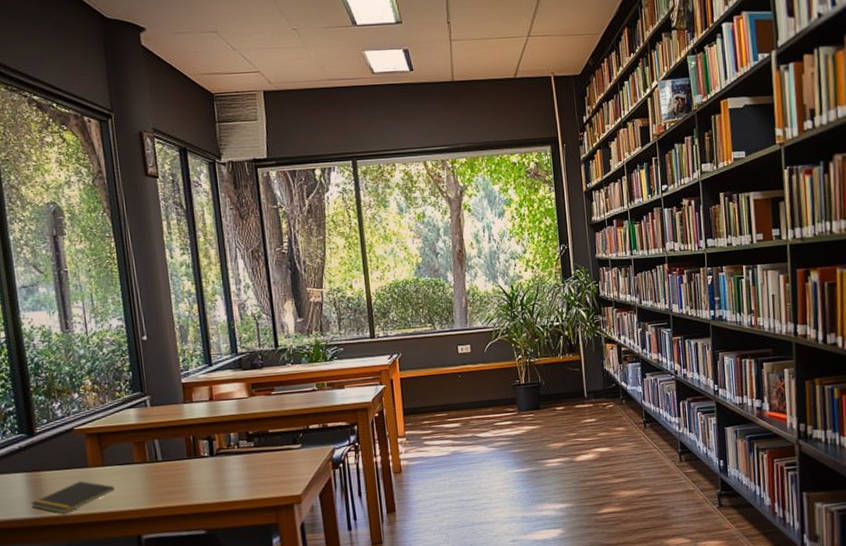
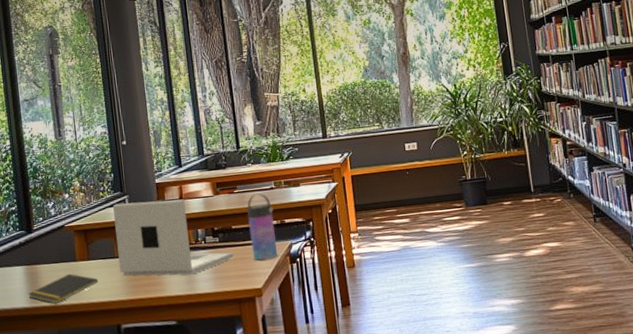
laptop: none [131,401,270,483] -> present [112,199,233,276]
water bottle: none [285,395,319,466] -> present [247,193,277,261]

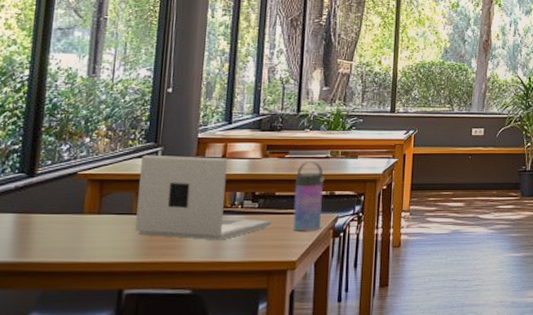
notepad: present [28,273,98,305] -> none [13,227,106,261]

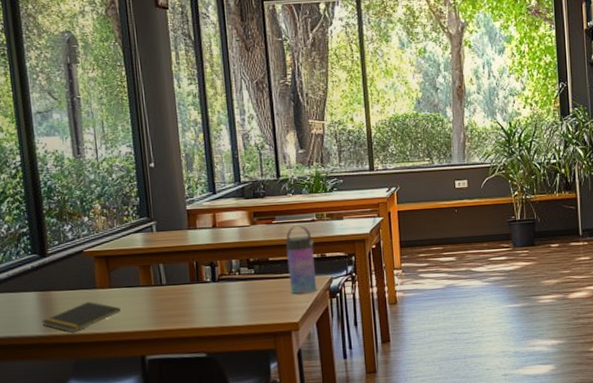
notepad: none [13,227,106,261] -> present [41,301,121,333]
laptop: present [135,154,271,241] -> none [138,228,270,307]

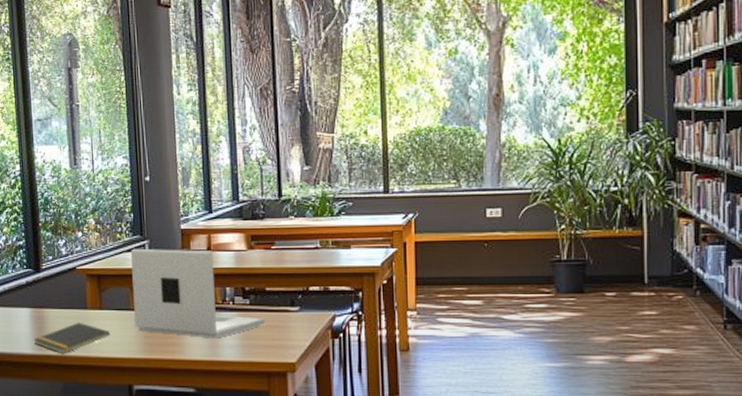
laptop: none [138,228,270,307] -> present [130,248,265,339]
water bottle: present [285,224,316,294] -> none [284,252,317,331]

